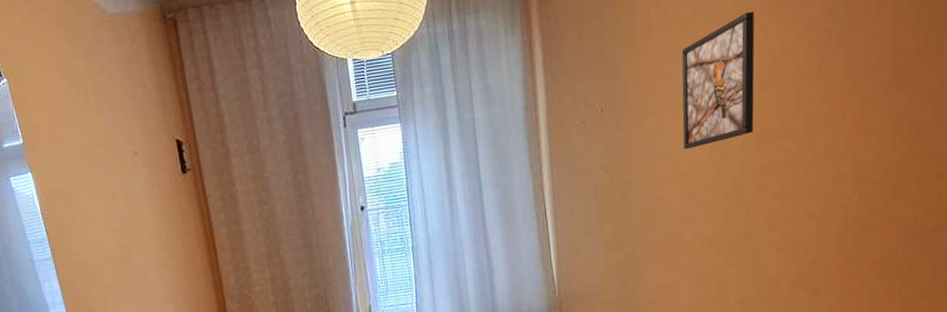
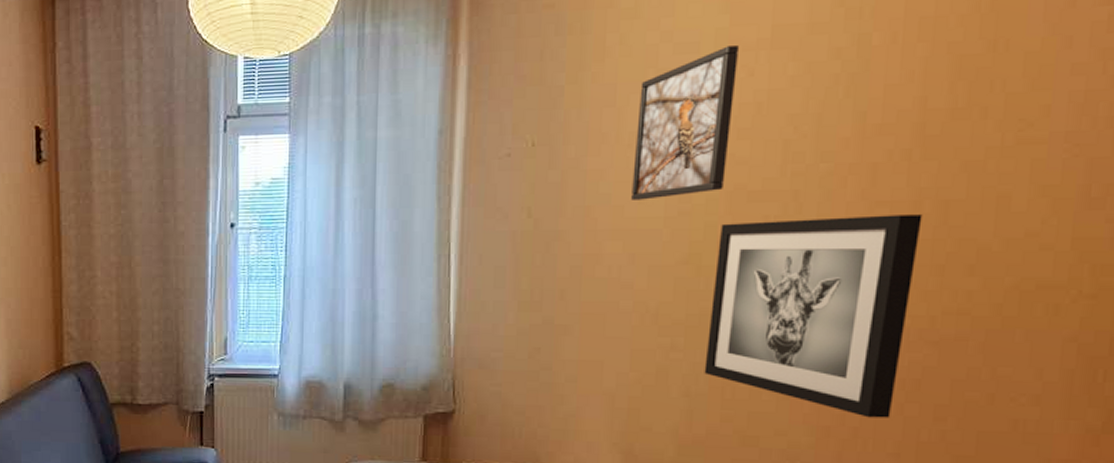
wall art: none [753,136,902,302] -> present [704,214,923,418]

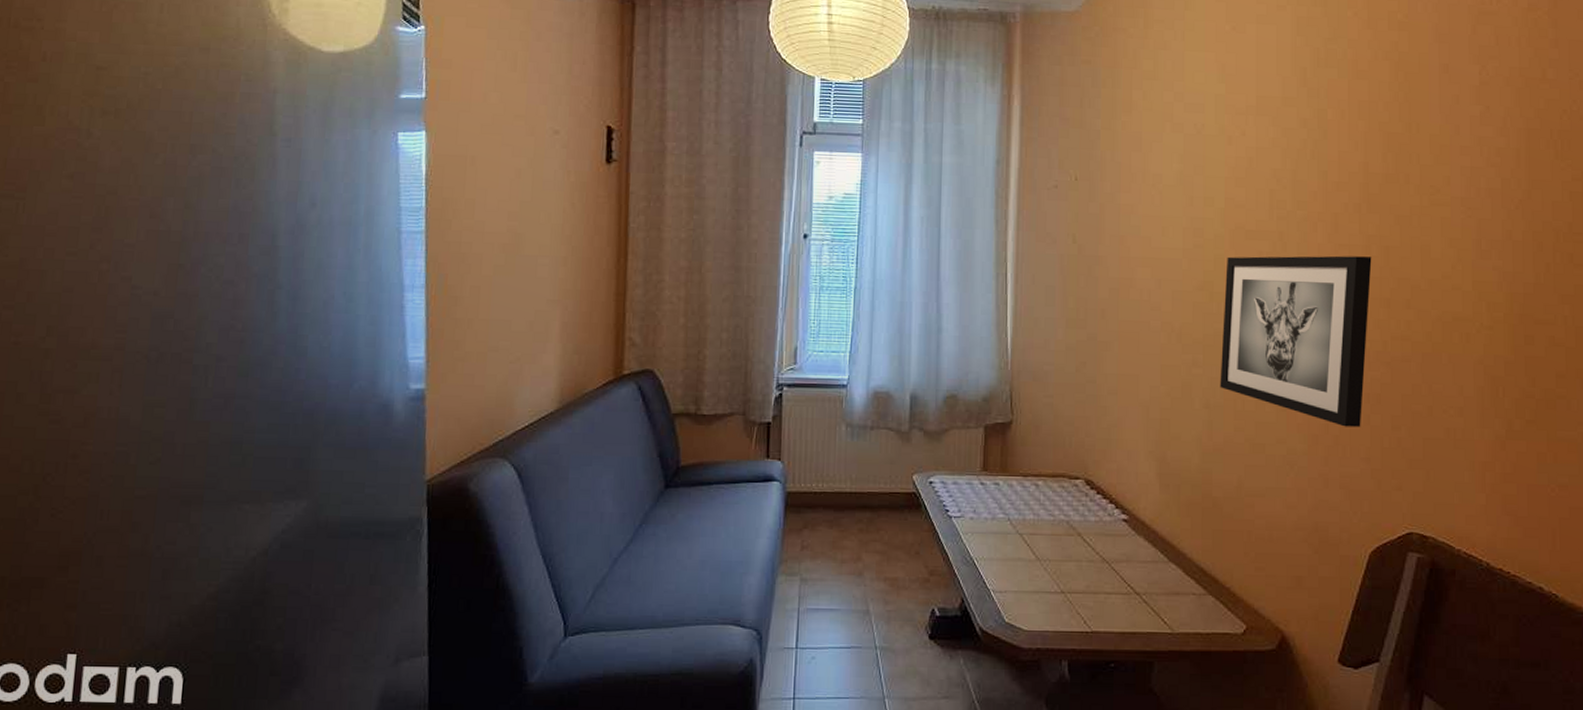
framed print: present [631,46,740,200] -> none [1157,109,1234,233]

